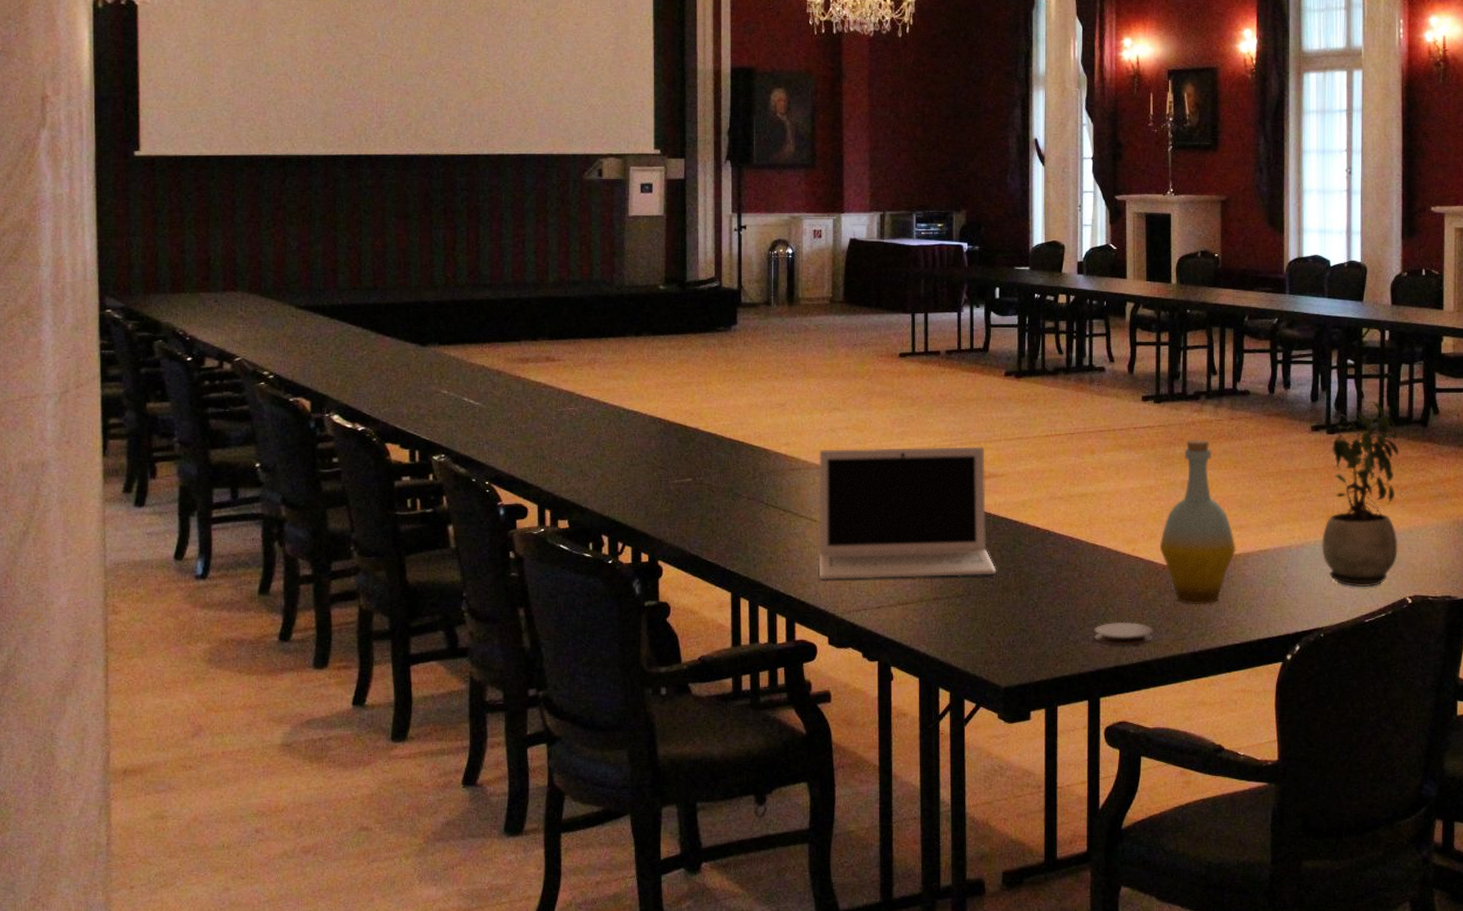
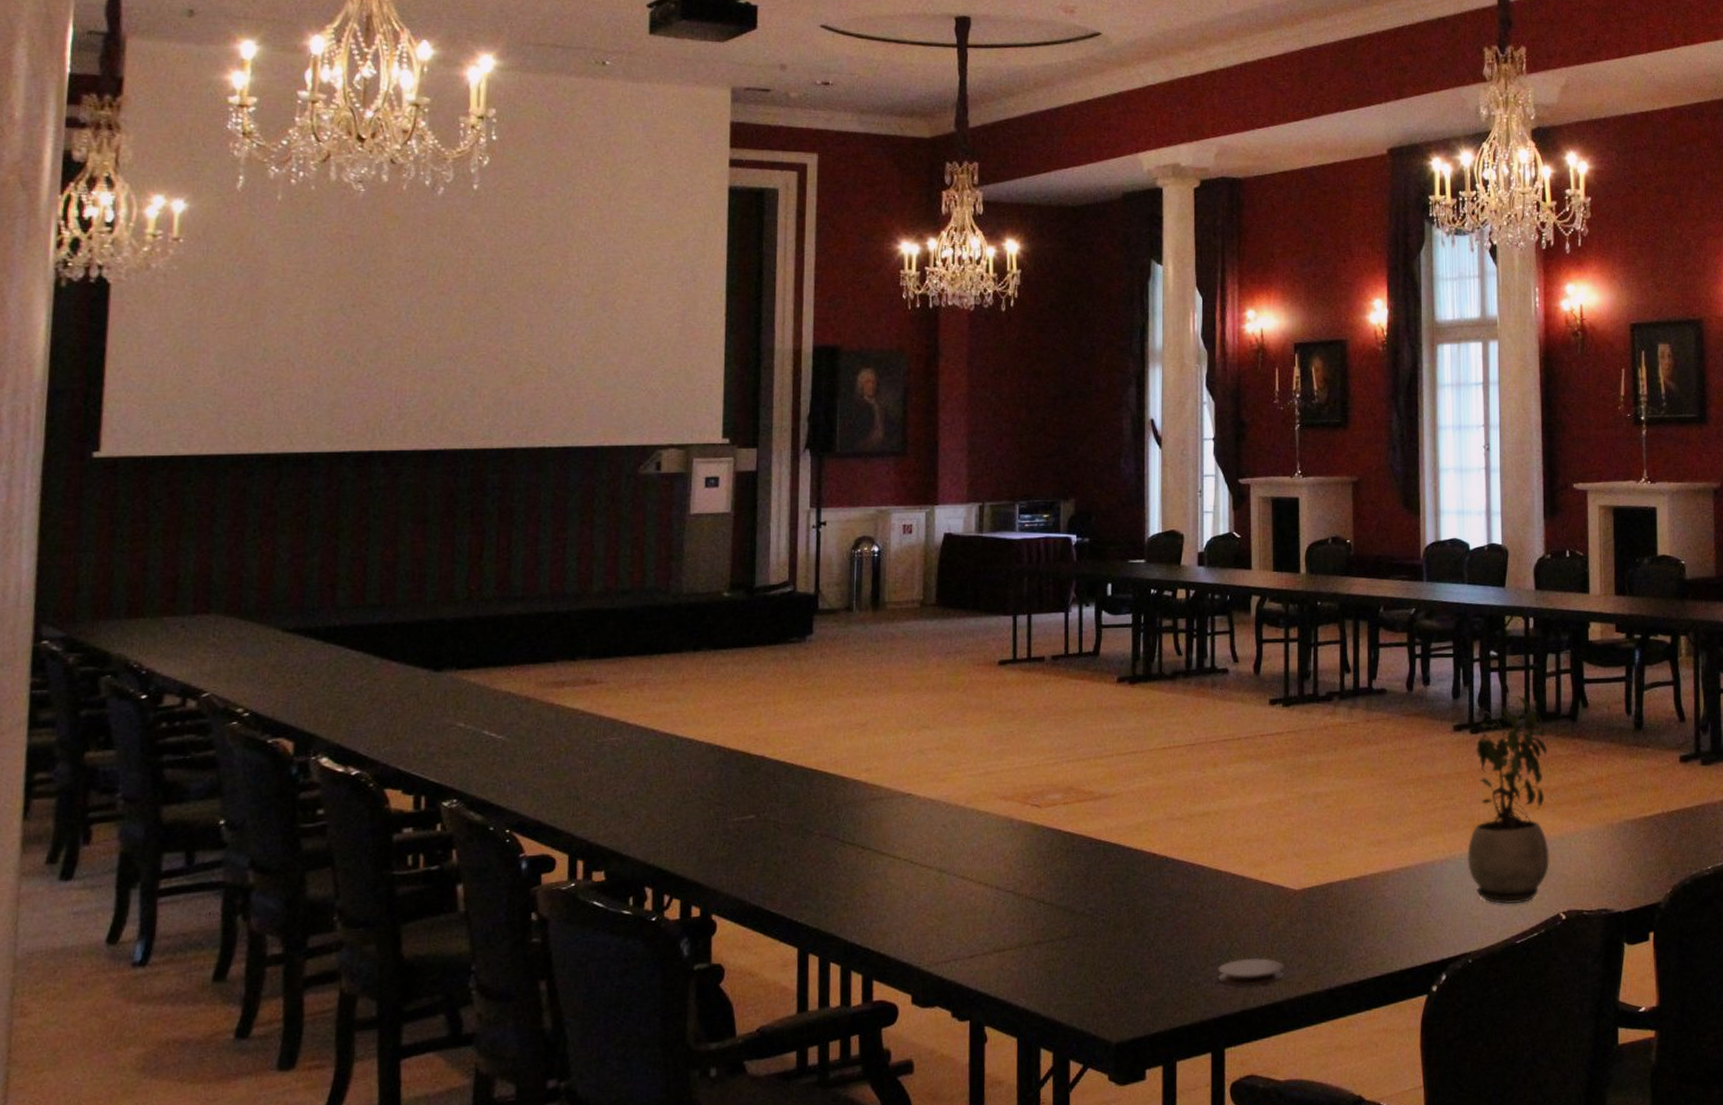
laptop: present [818,447,997,581] -> none [902,763,1108,928]
bottle: present [1159,440,1236,605] -> none [1290,746,1374,935]

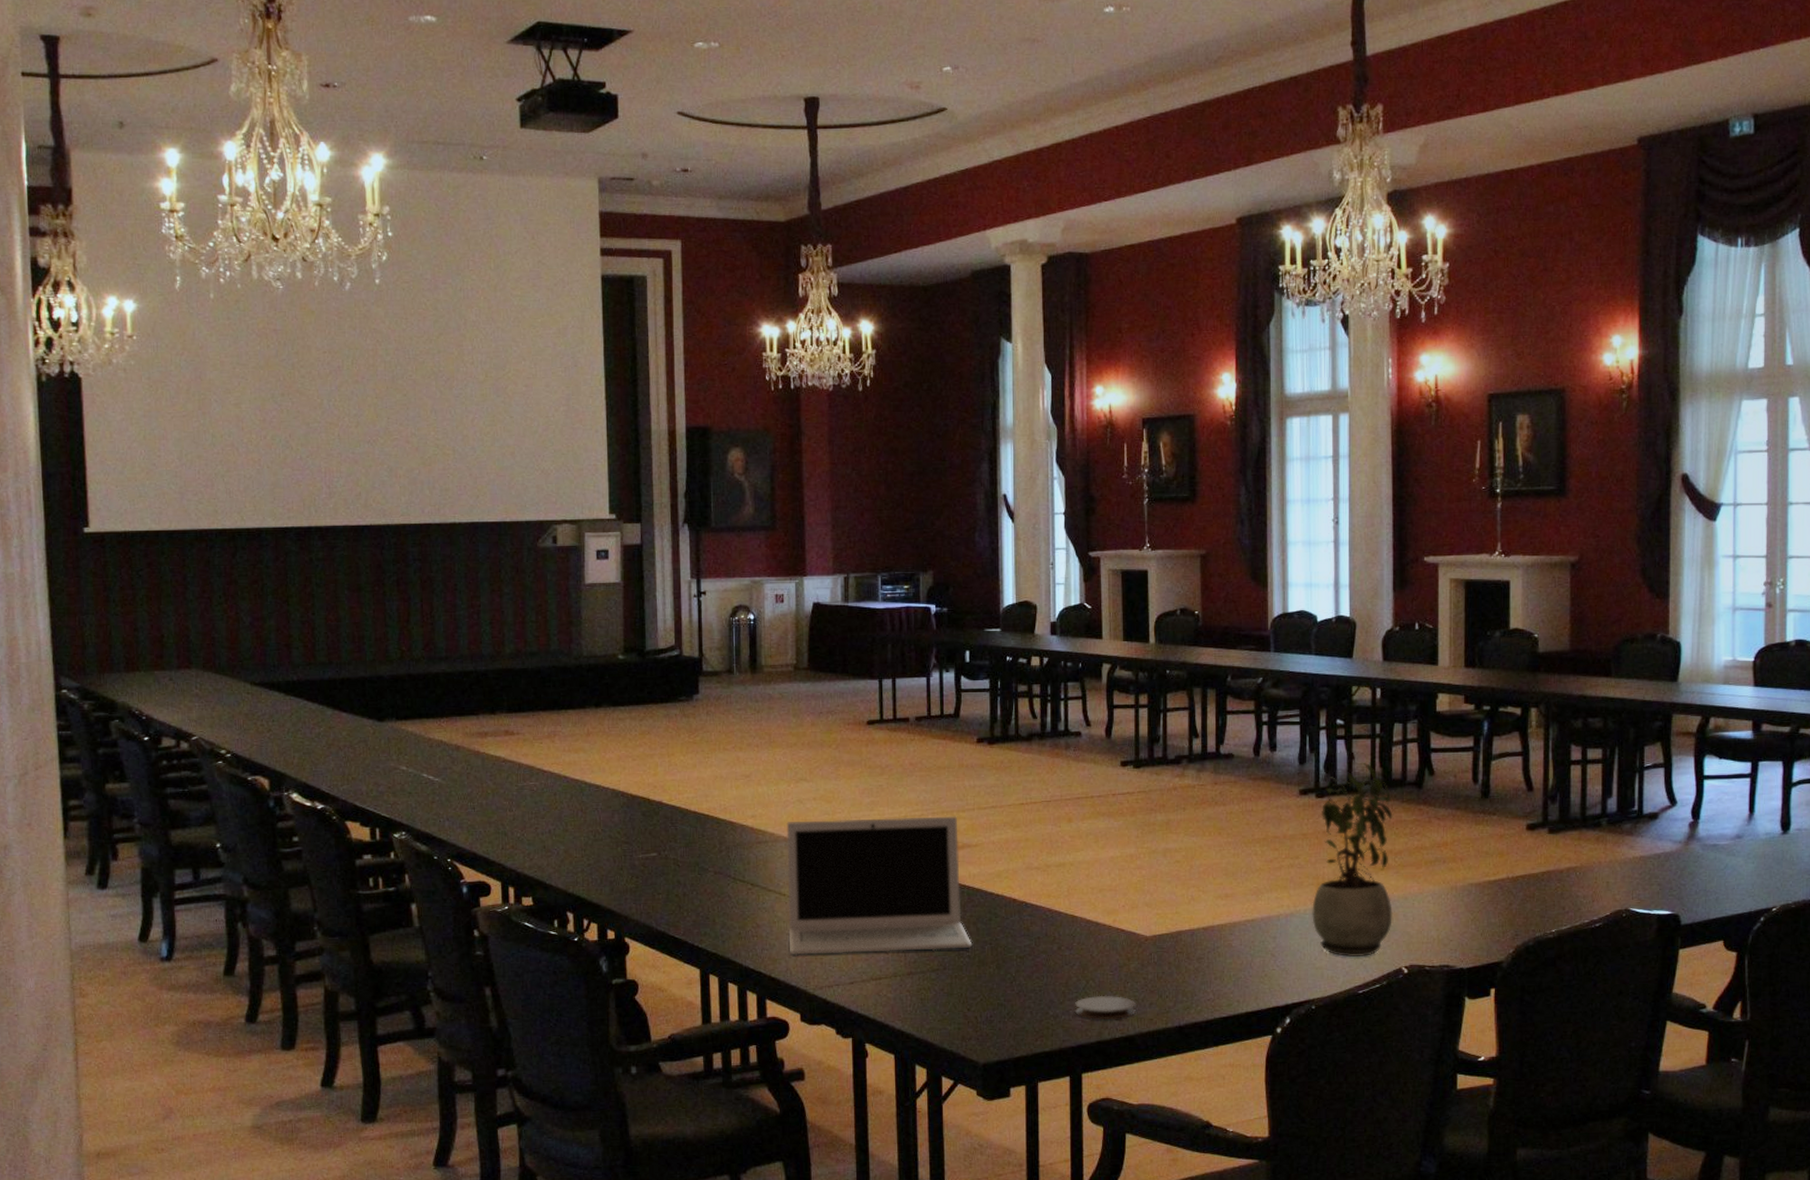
laptop: none [902,763,1108,928] -> present [786,816,973,956]

